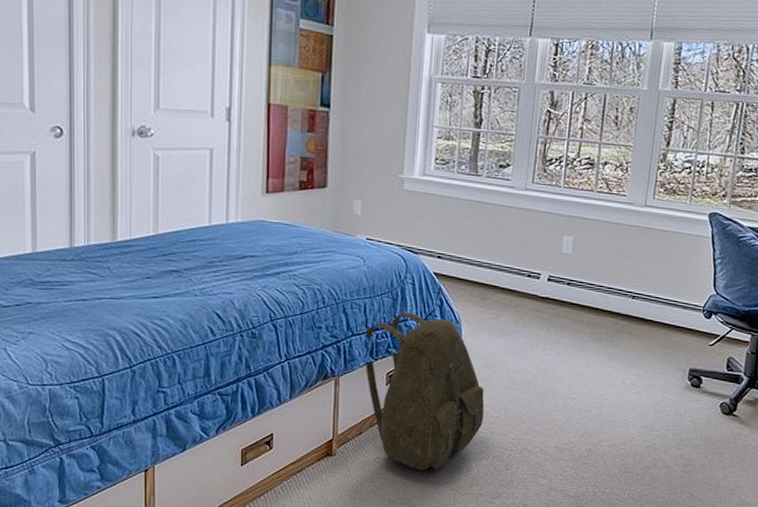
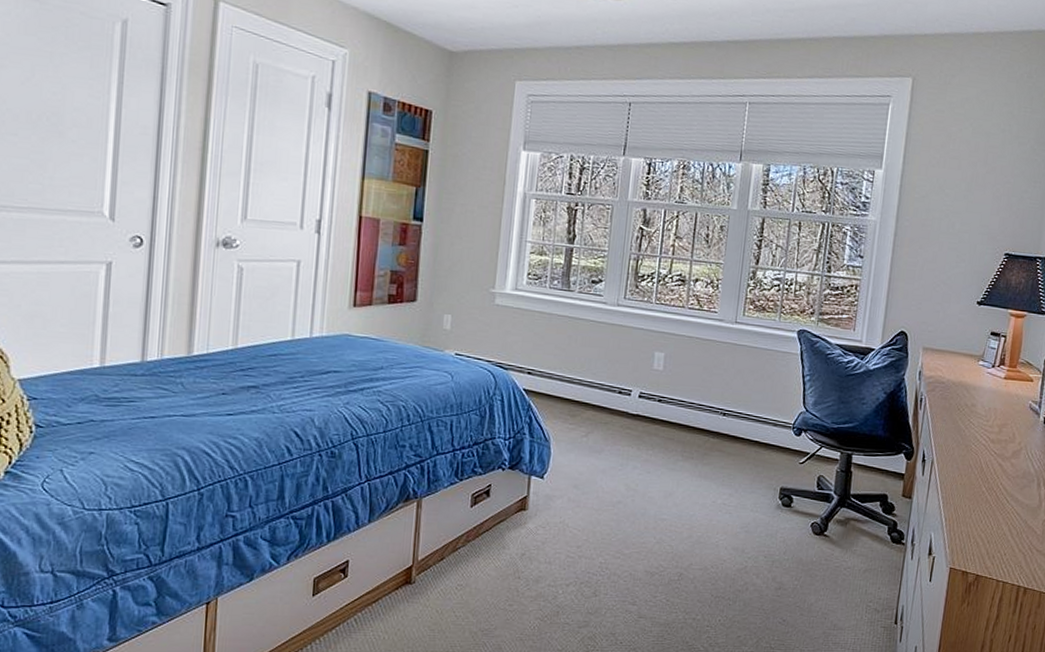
backpack: present [365,311,485,471] -> none [449,429,573,599]

